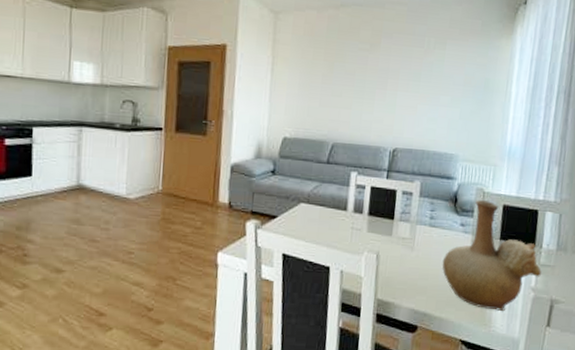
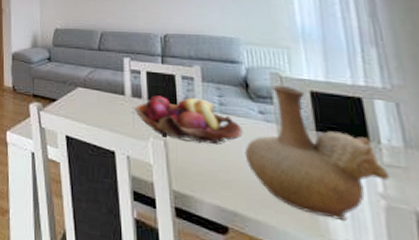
fruit basket: none [354,210,445,256] -> present [135,95,243,146]

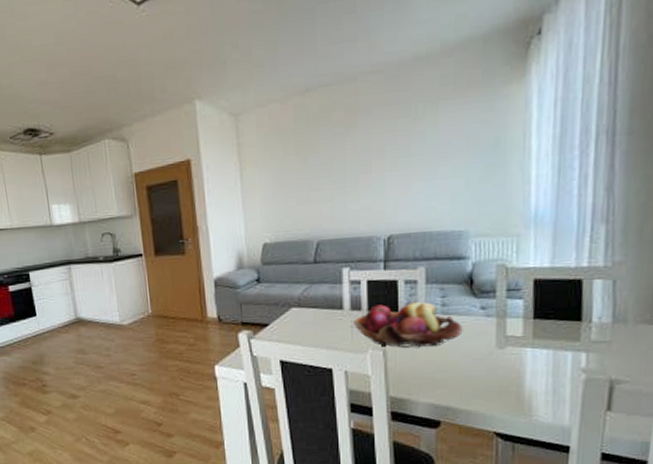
vase: present [244,85,389,222] -> none [462,277,594,399]

